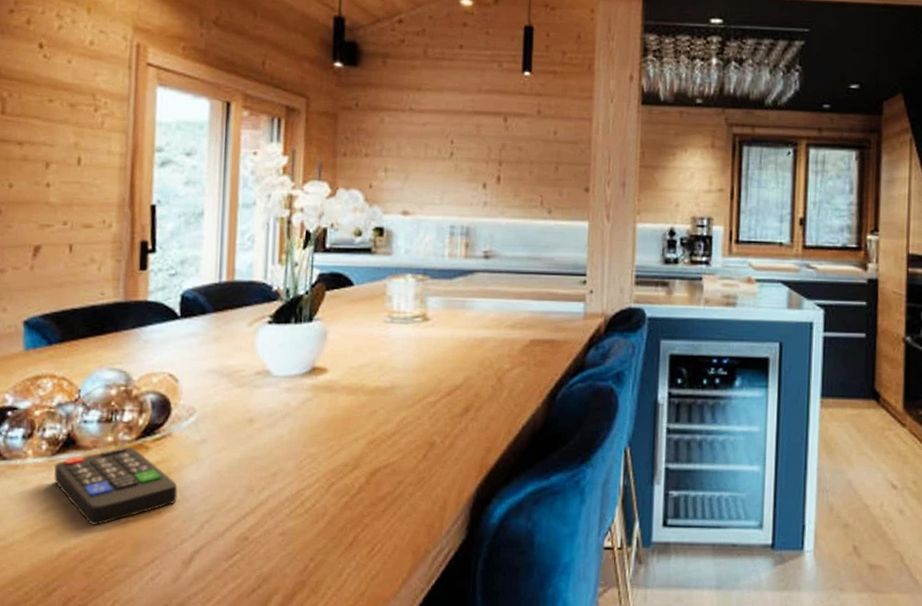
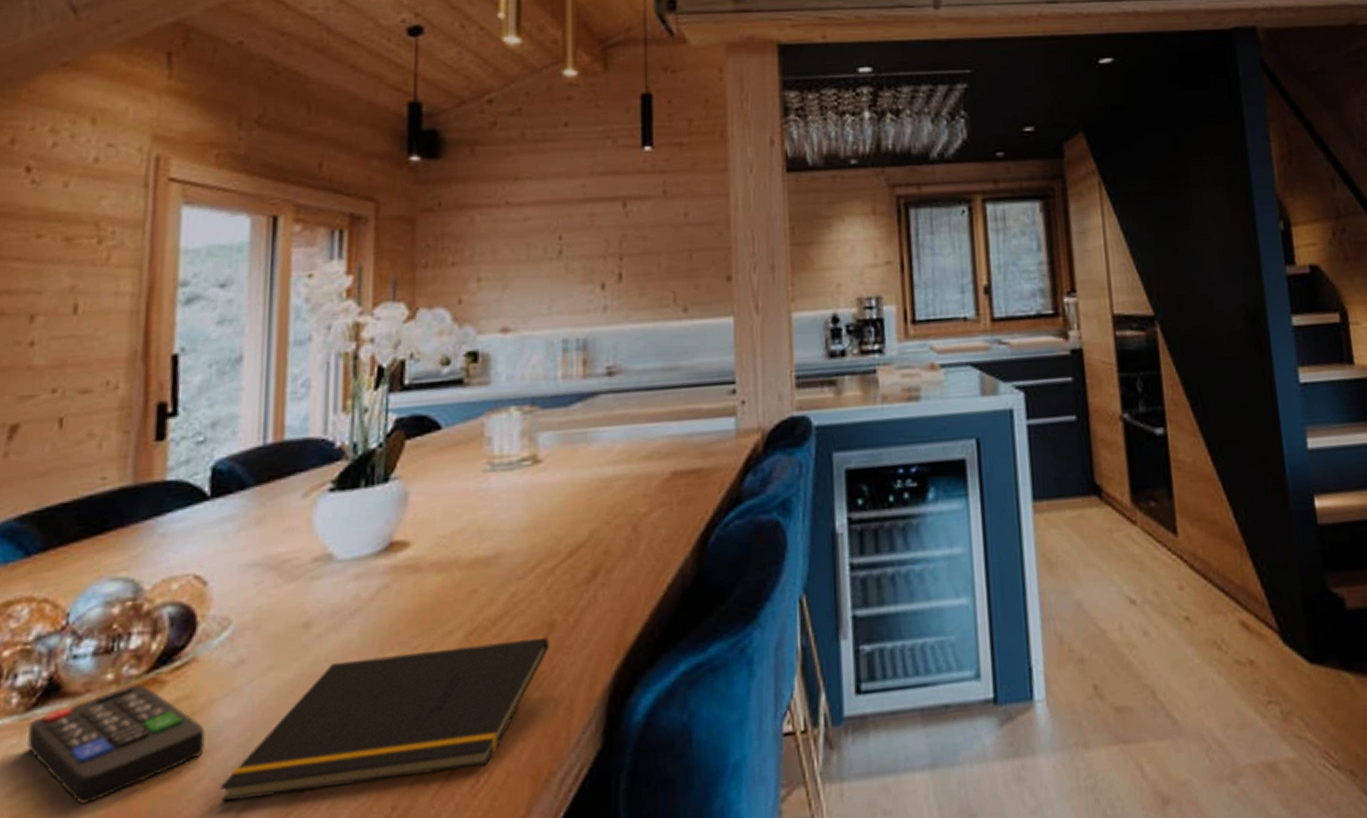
notepad: none [188,450,430,539] -> present [220,636,549,802]

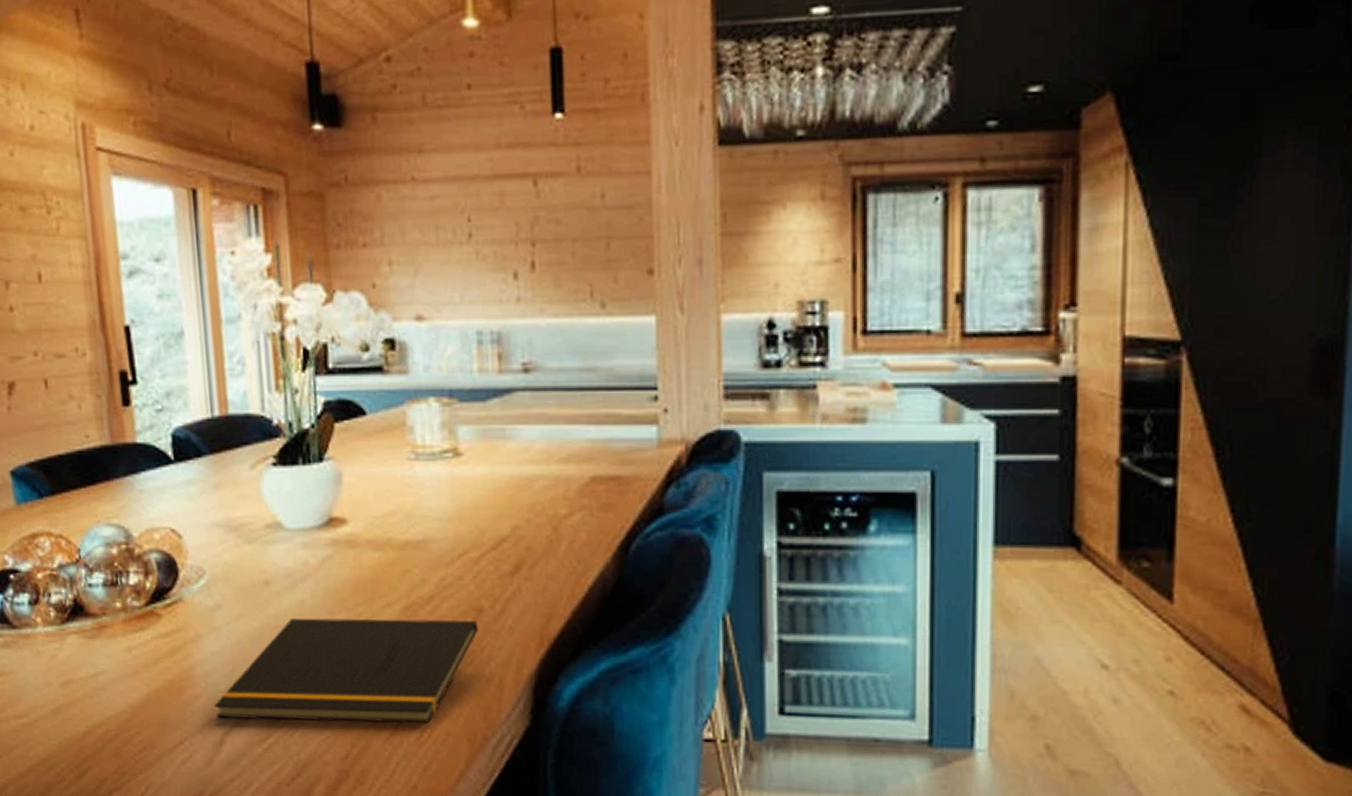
remote control: present [26,684,206,804] -> none [65,614,198,702]

